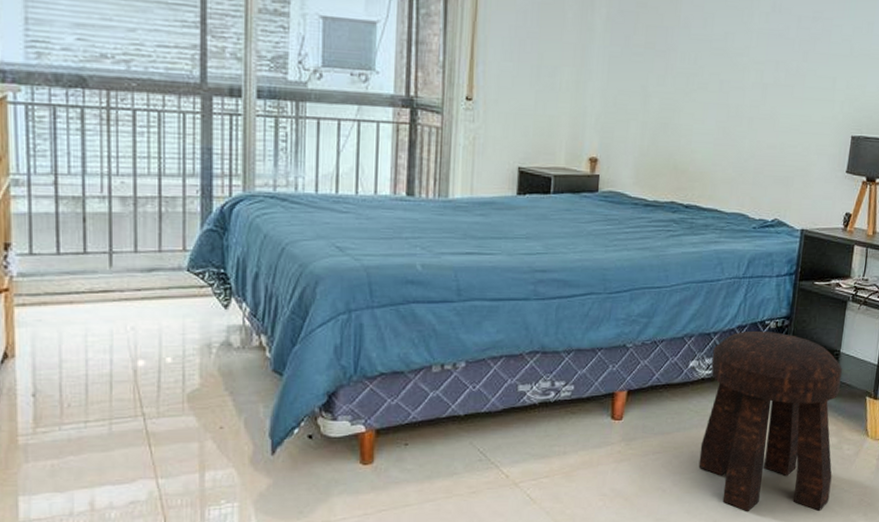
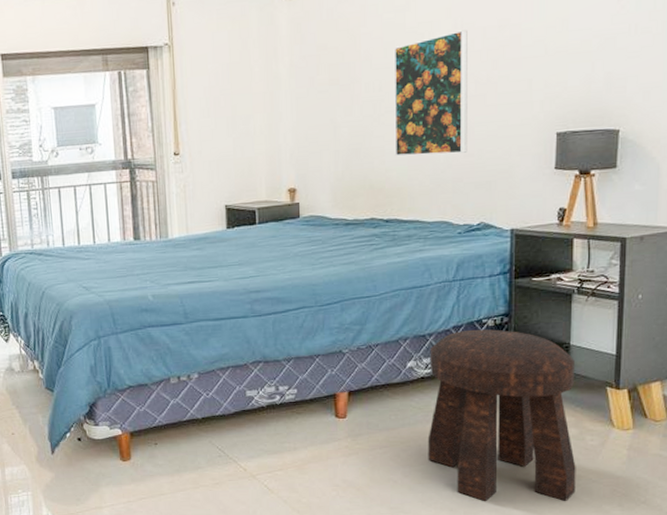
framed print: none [702,14,785,144] -> present [394,30,468,156]

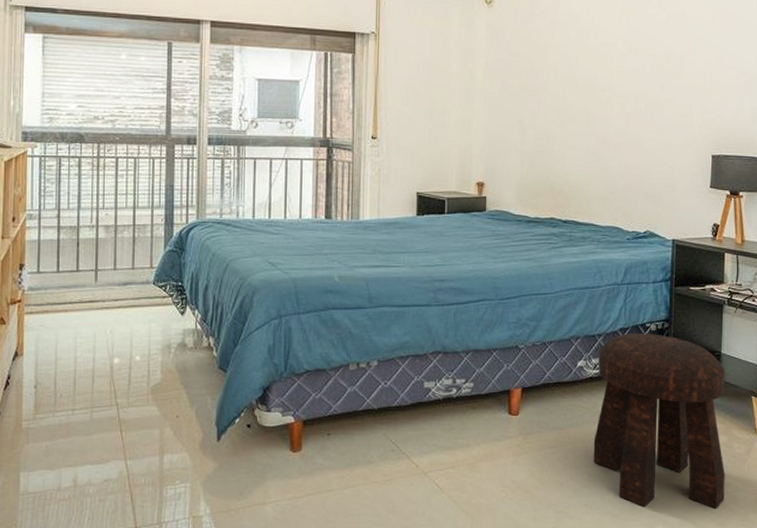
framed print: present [394,30,468,156] -> none [574,55,640,165]

